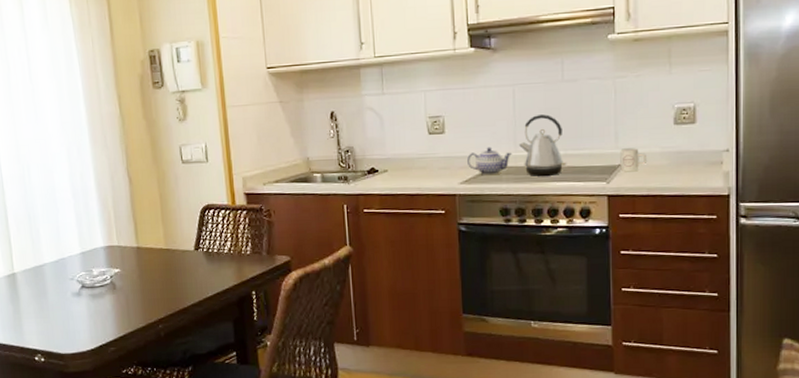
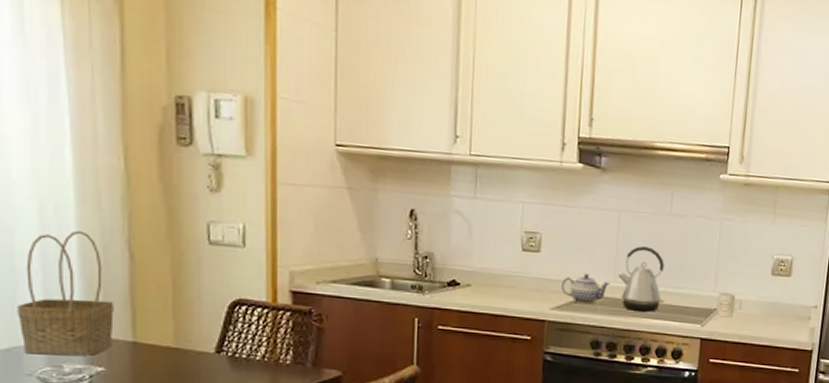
basket: none [60,165,123,263] -> present [17,230,114,356]

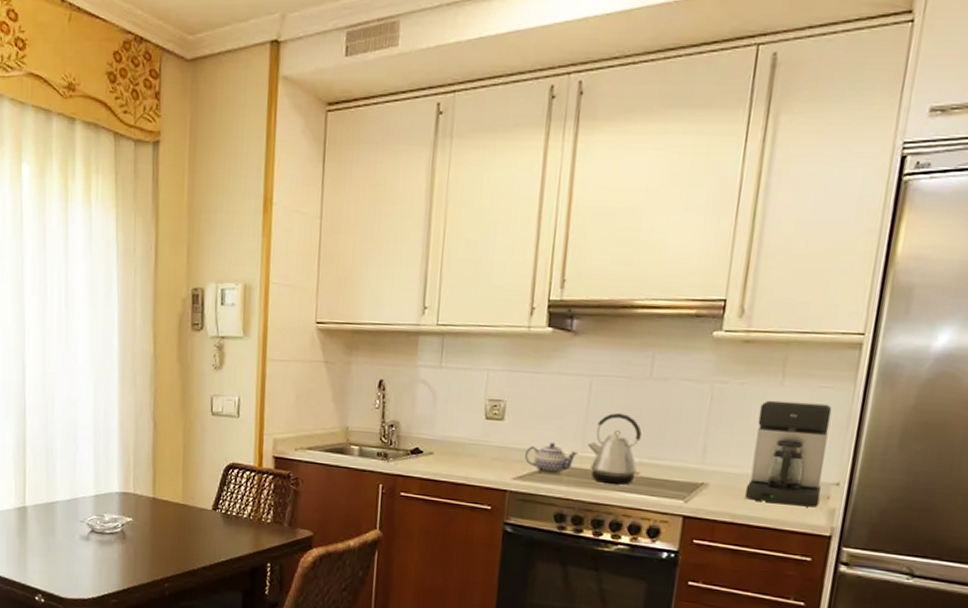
basket: present [17,230,114,356] -> none [77,404,141,508]
mug: present [716,292,743,318] -> none [703,465,738,494]
coffee maker: none [748,236,811,327] -> present [744,400,832,507]

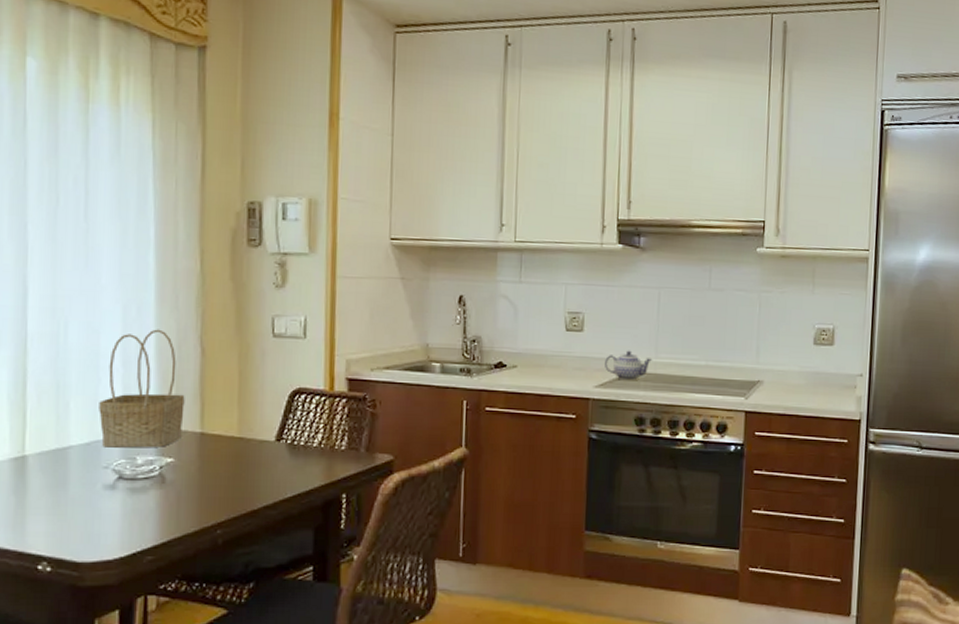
basket: none [77,404,141,508] -> present [99,329,185,448]
kettle: present [588,413,642,485] -> none [660,321,707,386]
coffee maker: present [744,400,832,507] -> none [792,306,852,396]

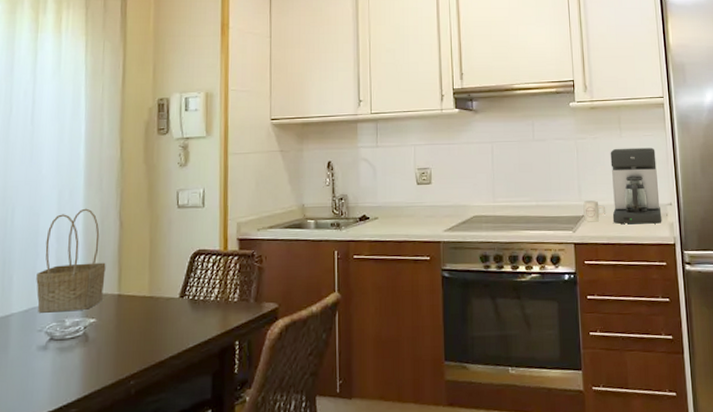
teapot: present [605,350,653,381] -> none [451,197,492,224]
mug: none [759,364,786,389] -> present [583,200,606,222]
coffee maker: none [792,306,852,396] -> present [610,147,662,224]

